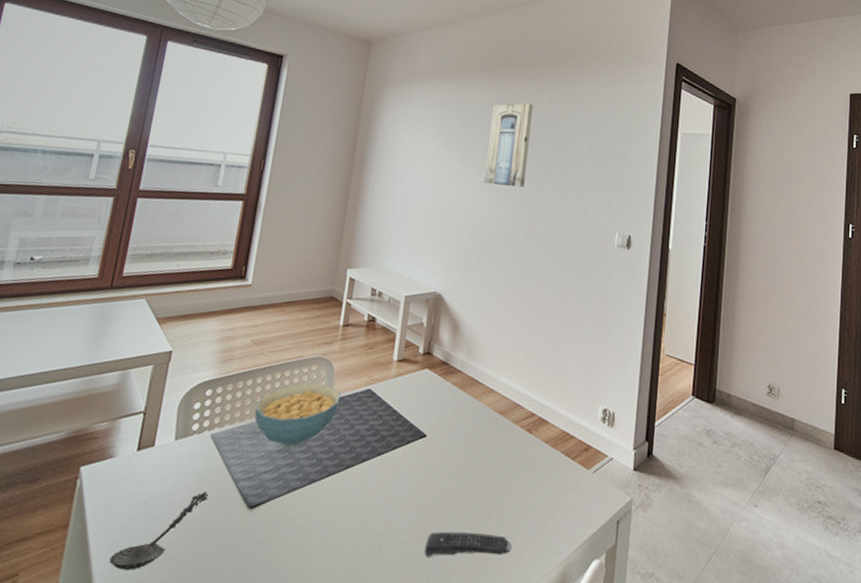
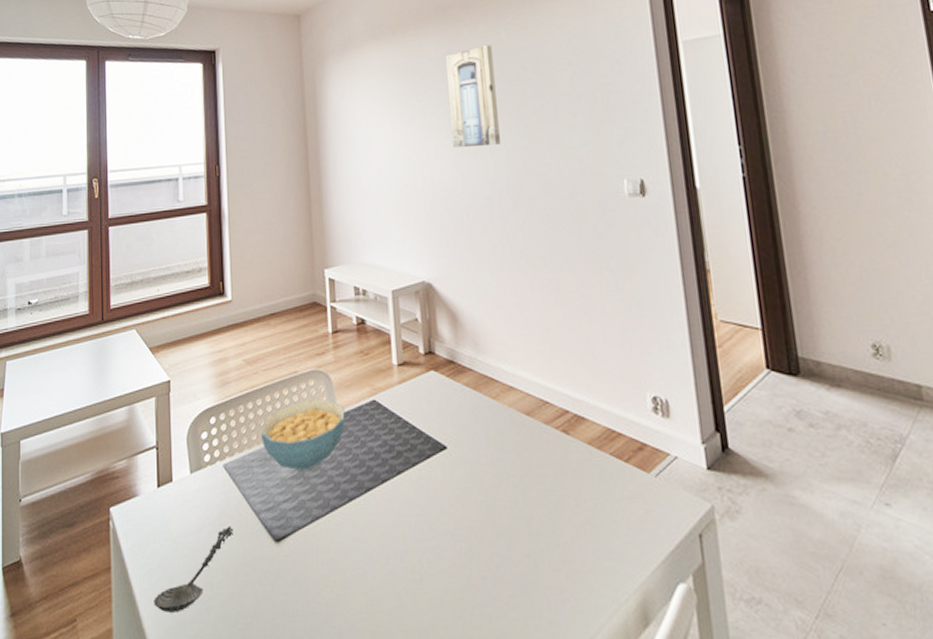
remote control: present [424,531,512,557] -> none [471,557,573,588]

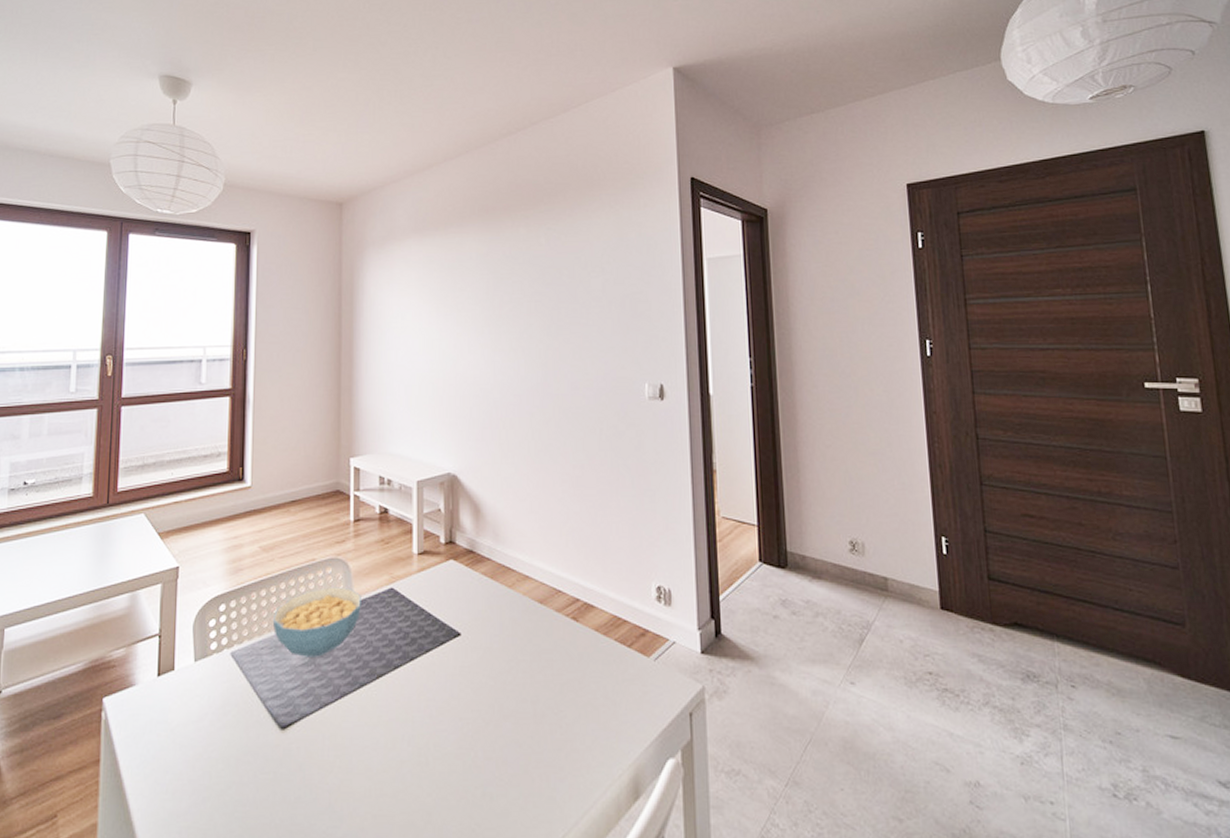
spoon: present [154,526,233,614] -> none [145,714,237,805]
wall art: present [445,45,500,148] -> none [485,248,533,345]

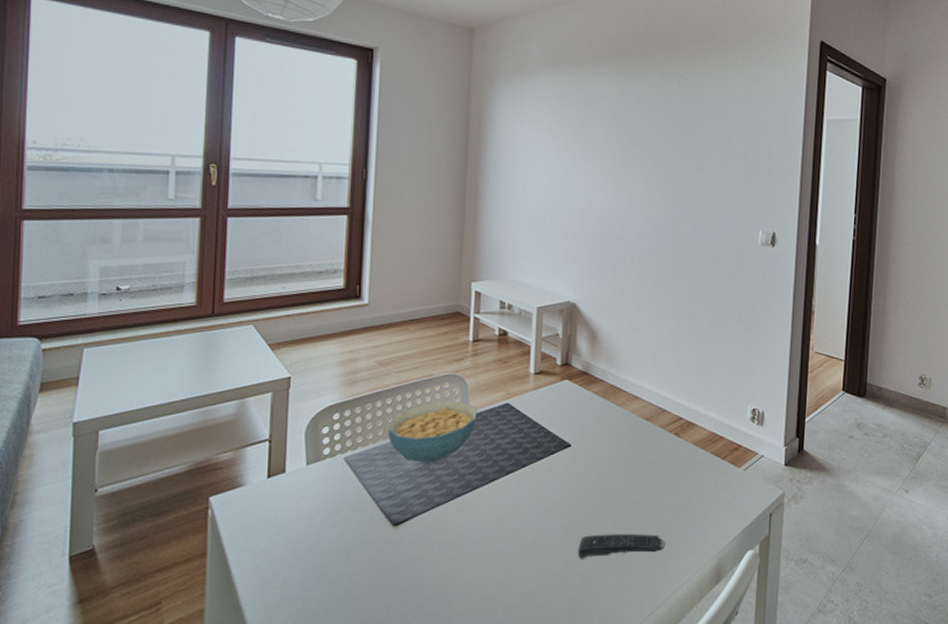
remote control: none [476,738,572,769] -> present [578,534,665,559]

